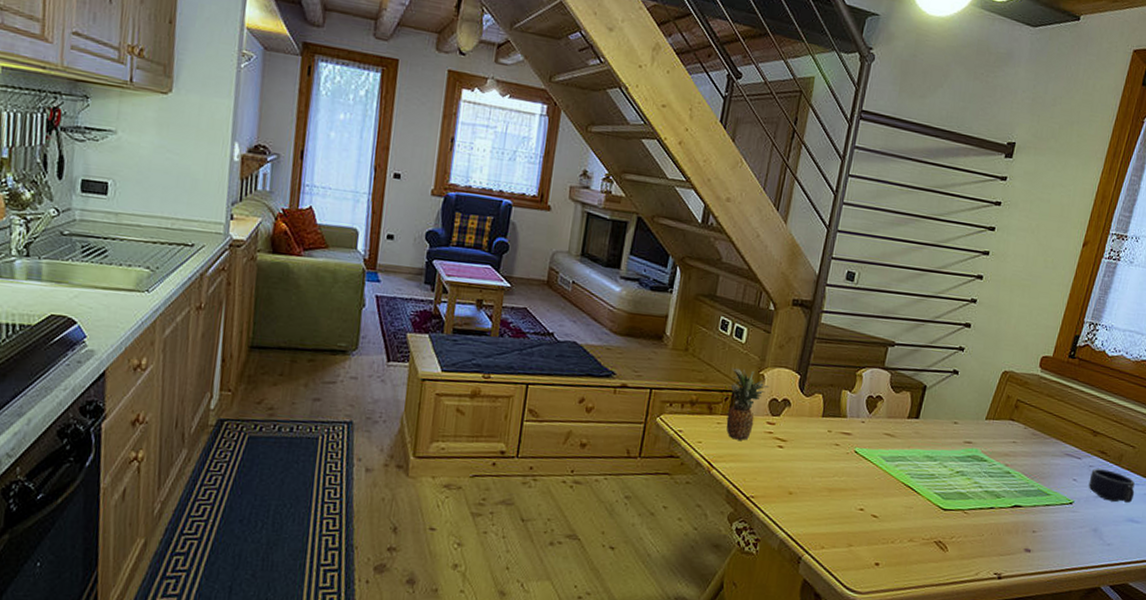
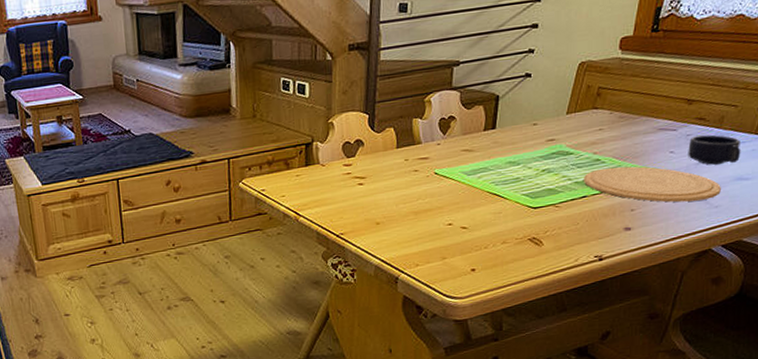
fruit: present [726,368,769,441] -> none [300,121,340,187]
plate: none [993,482,1115,535] -> present [584,166,721,203]

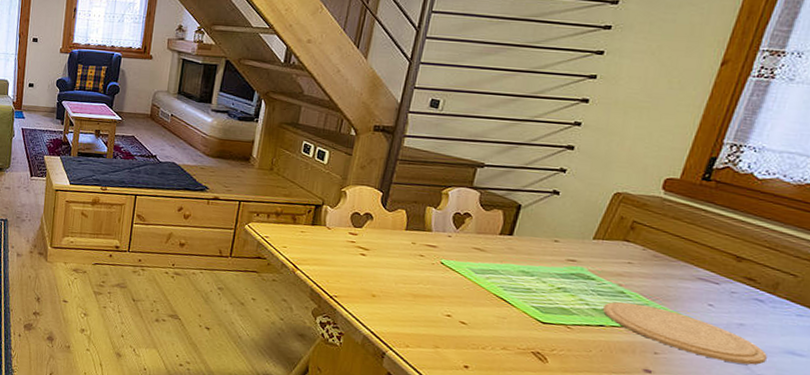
mug: present [688,134,741,165] -> none [729,295,797,335]

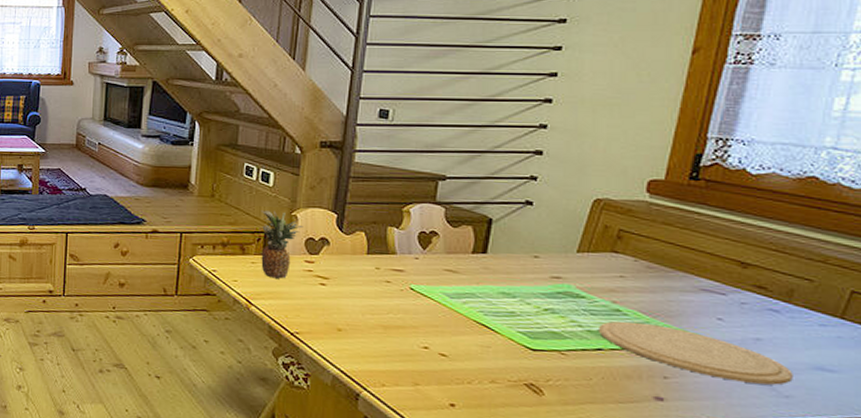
fruit: none [309,185,351,248] -> present [261,210,303,279]

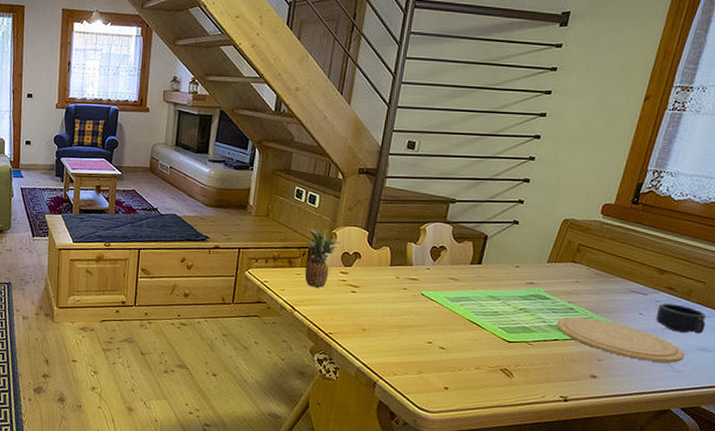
mug: none [743,306,821,349] -> present [655,303,706,335]

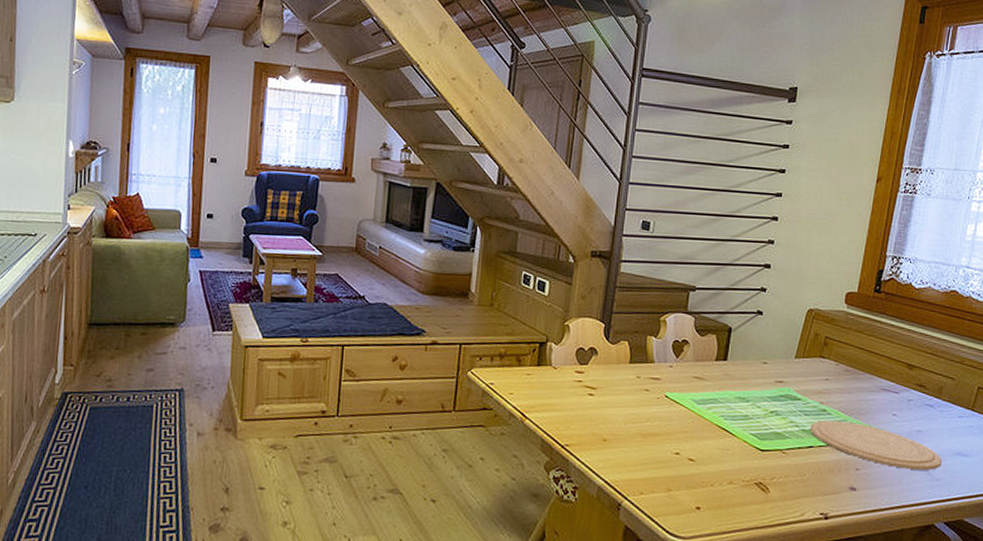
fruit: present [304,228,341,288] -> none [535,320,575,390]
mug: present [655,303,706,335] -> none [909,402,960,437]

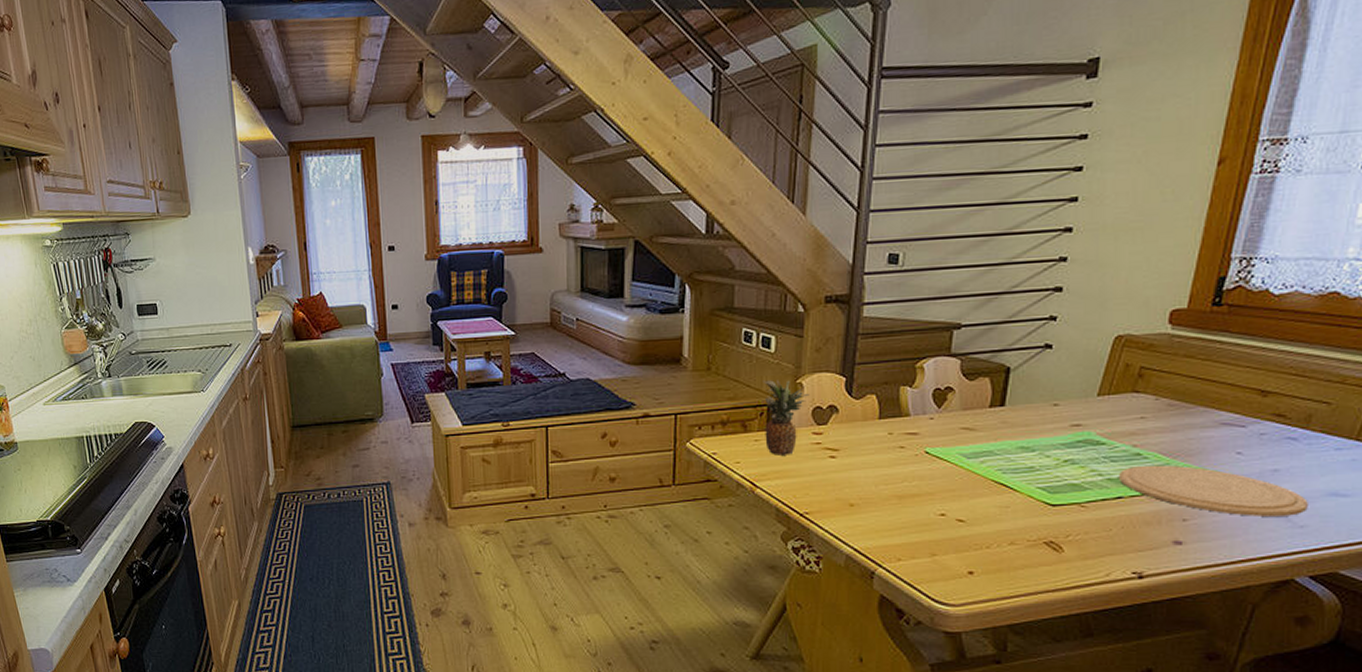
fruit: none [535,320,575,390] -> present [762,380,810,455]

